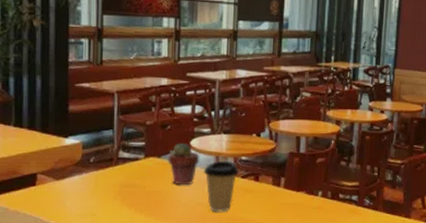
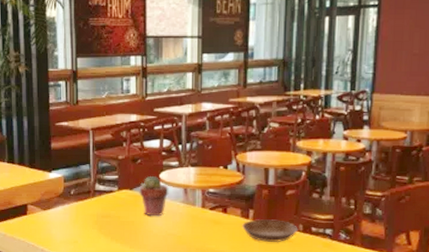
coffee cup: present [203,160,239,212] -> none [172,192,207,243]
saucer: none [273,187,327,209] -> present [242,219,298,242]

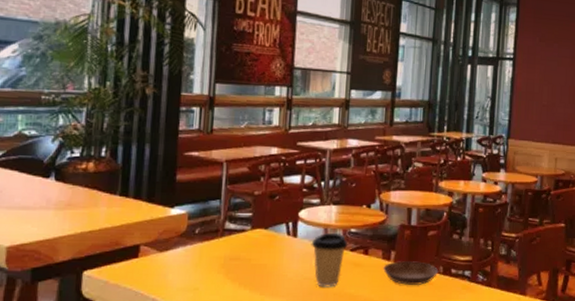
potted succulent: present [139,175,169,217] -> none [275,213,308,259]
coffee cup: none [172,192,207,243] -> present [311,232,348,287]

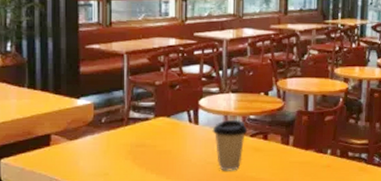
saucer: present [383,261,439,285] -> none [282,145,336,168]

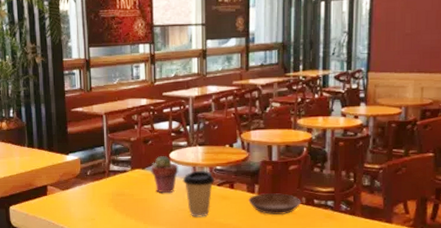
potted succulent: none [177,102,209,145] -> present [151,155,179,194]
saucer: none [282,145,336,168] -> present [248,193,302,214]

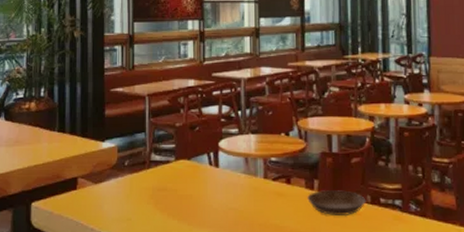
potted succulent: present [151,155,179,194] -> none [197,144,229,189]
coffee cup: present [182,170,215,217] -> none [233,162,270,218]

